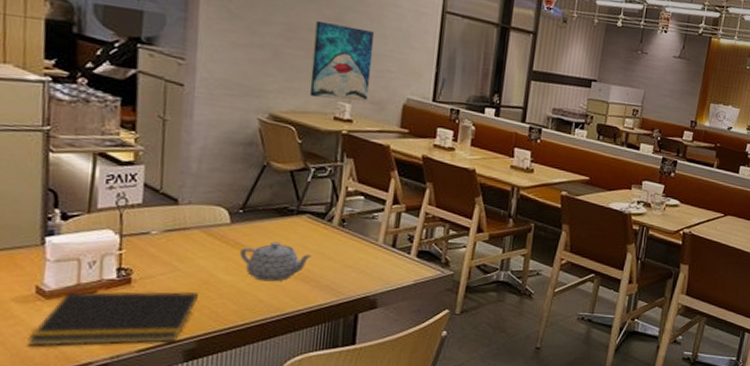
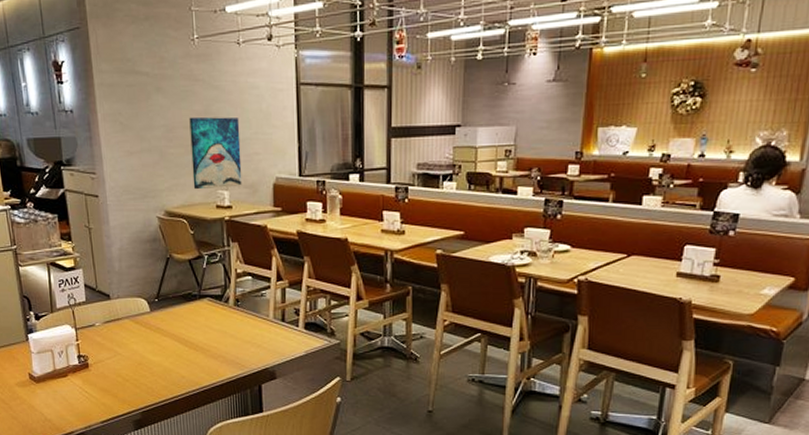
notepad: present [27,291,198,347] -> none [30,371,136,420]
teapot: present [240,241,313,282] -> none [161,324,218,360]

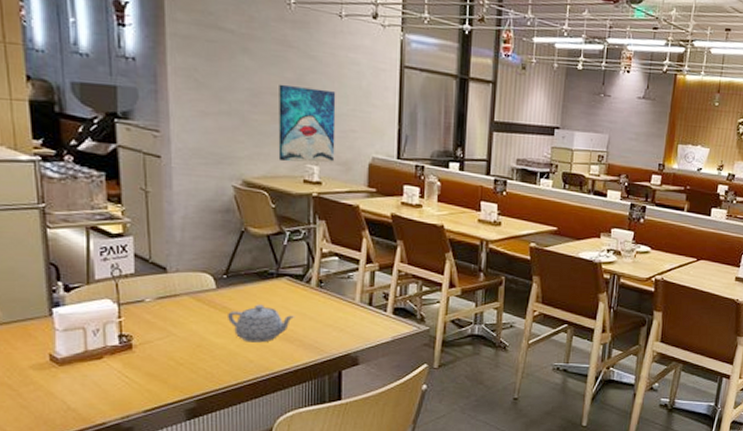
teapot: none [161,324,218,360] -> present [228,304,295,343]

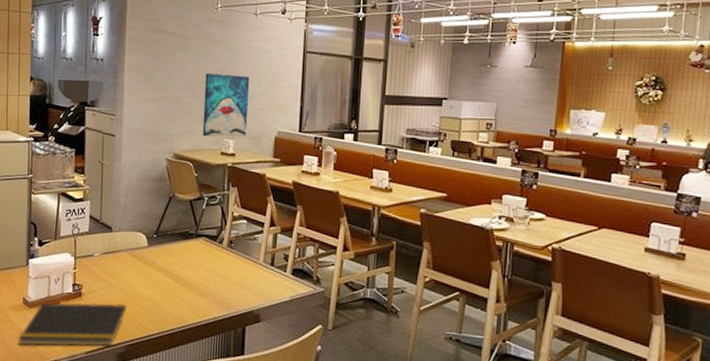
notepad: none [47,354,193,409] -> present [18,302,126,347]
teapot: present [228,304,295,343] -> none [155,261,209,297]

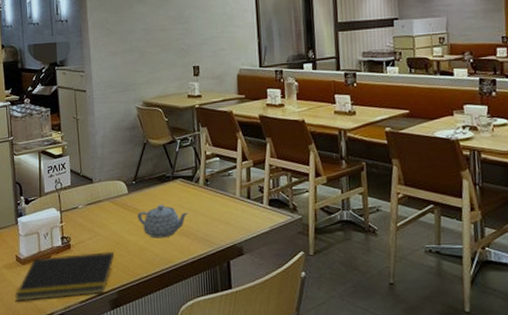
teapot: none [155,261,209,297] -> present [138,204,189,238]
wall art: present [202,72,250,137] -> none [165,20,210,83]

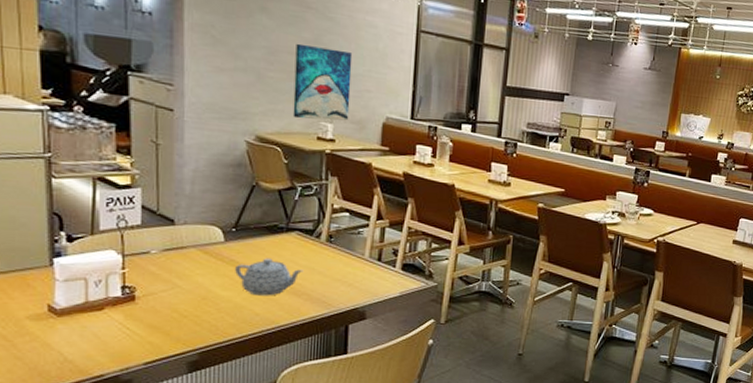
notepad: present [15,251,114,301] -> none [43,306,198,361]
wall art: none [165,20,210,83] -> present [292,43,353,121]

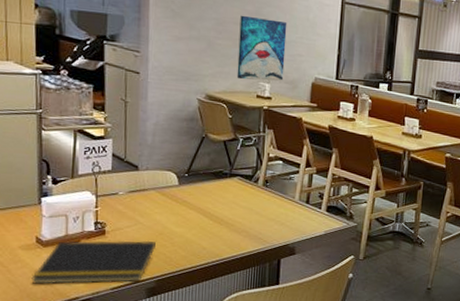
notepad: none [43,306,198,361] -> present [31,240,156,285]
teapot: present [235,258,304,296] -> none [187,199,244,233]

